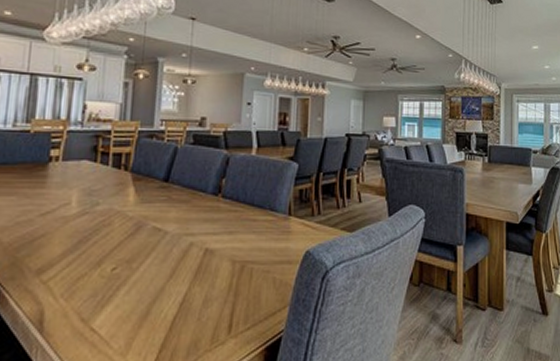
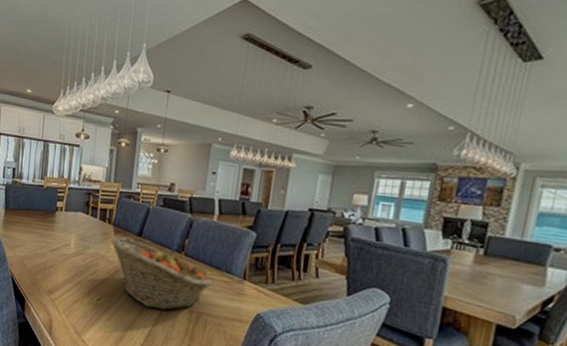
fruit basket: none [128,183,256,266] -> present [110,235,213,310]

